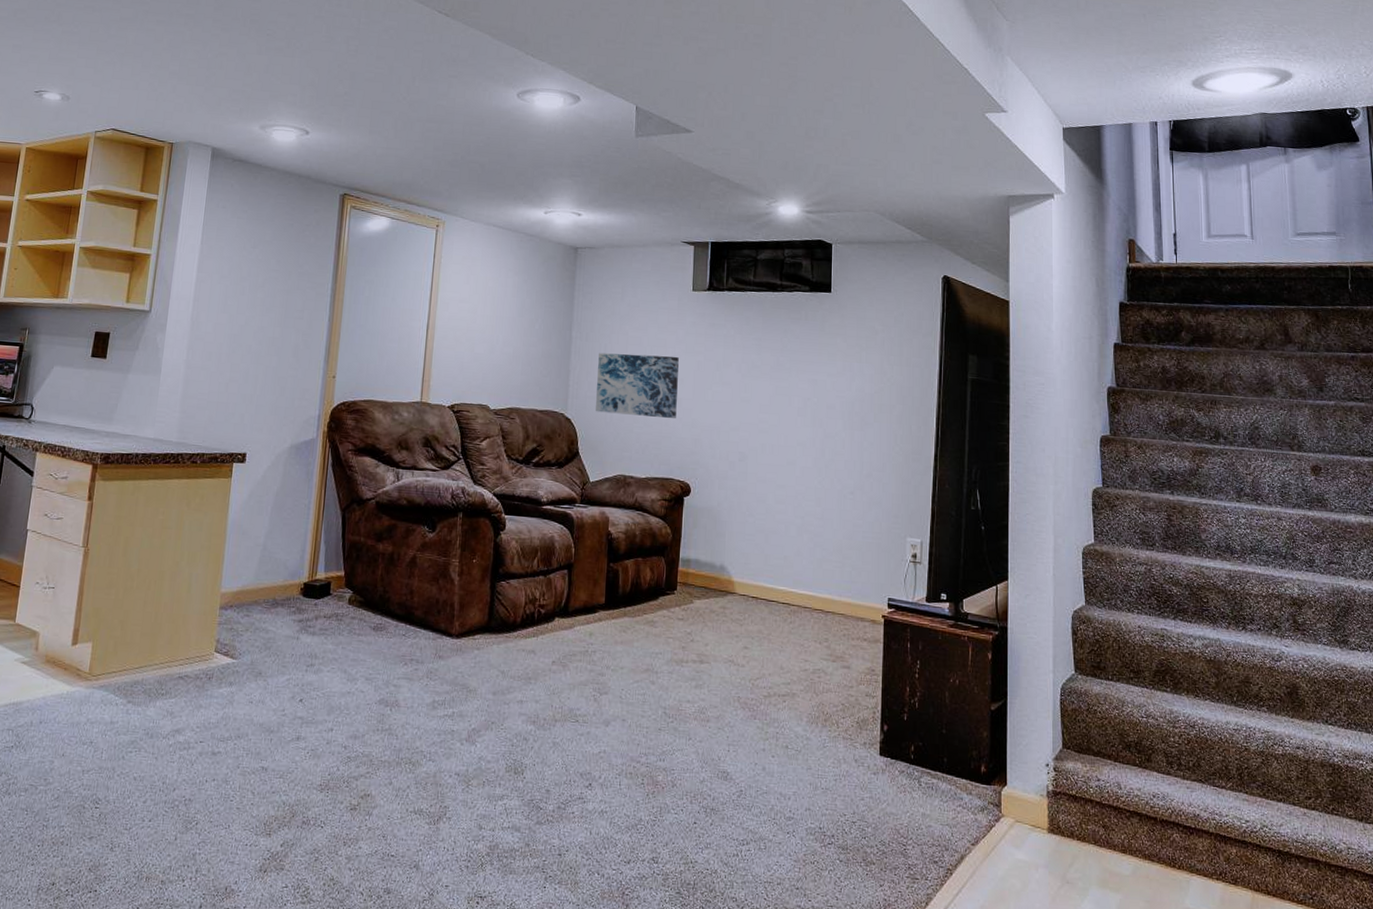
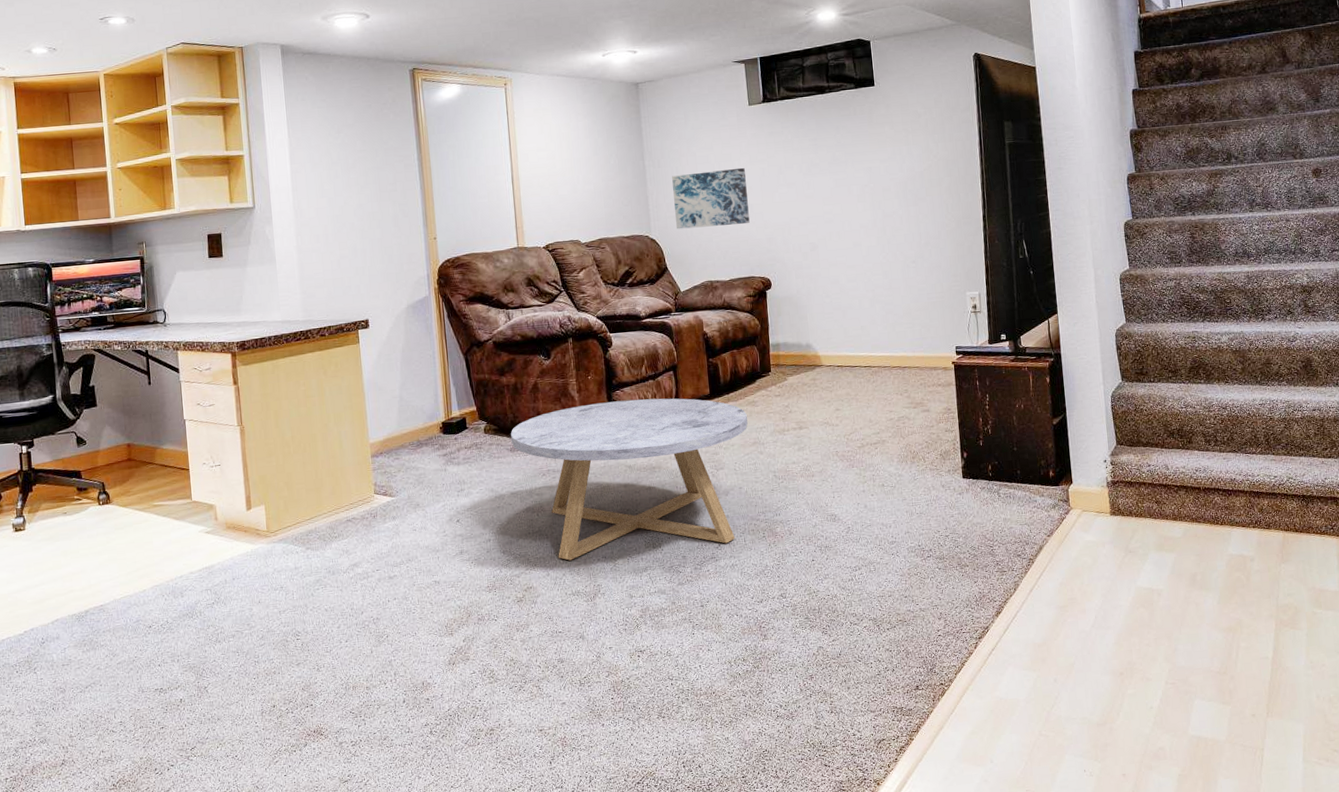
coffee table: none [375,591,643,784] -> present [510,398,748,561]

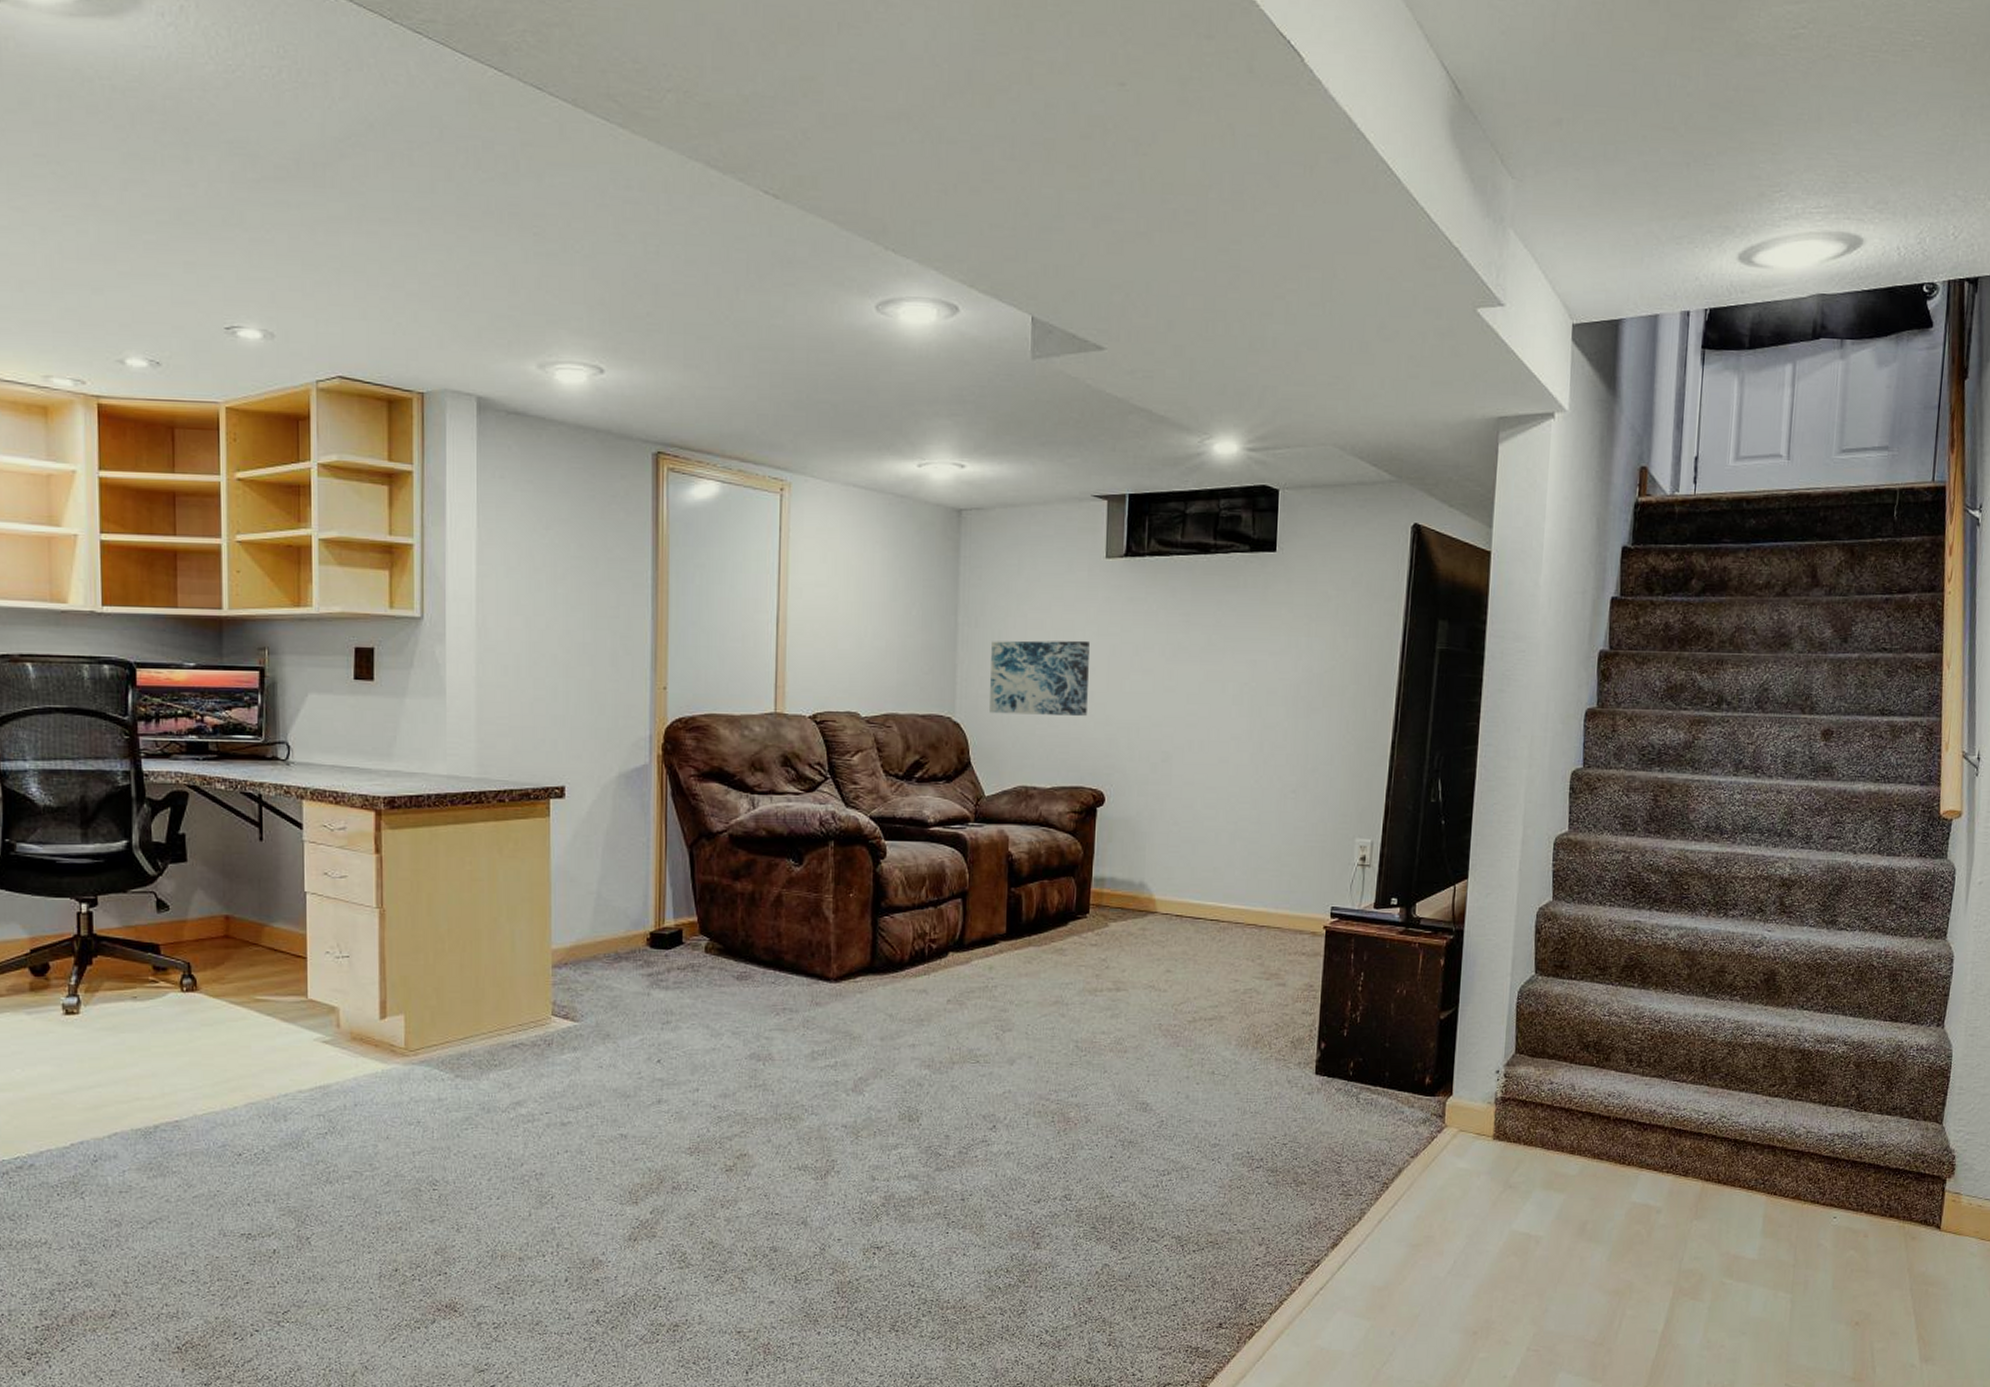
coffee table: present [510,398,748,561] -> none [738,929,1051,1126]

